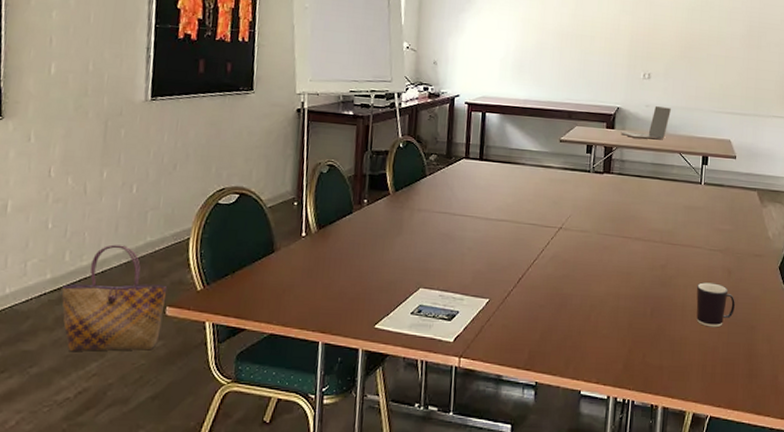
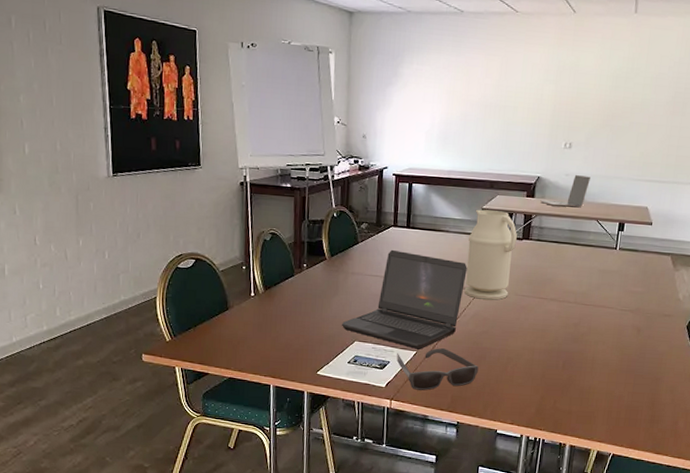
tote bag: present [61,244,166,352] -> none [57,302,141,389]
laptop computer: none [405,183,545,297] -> present [342,249,467,349]
glasses: none [467,295,559,345] -> present [396,348,479,391]
water jug: none [542,140,598,240] -> present [464,209,517,300]
mug: present [696,282,735,328] -> none [605,339,642,379]

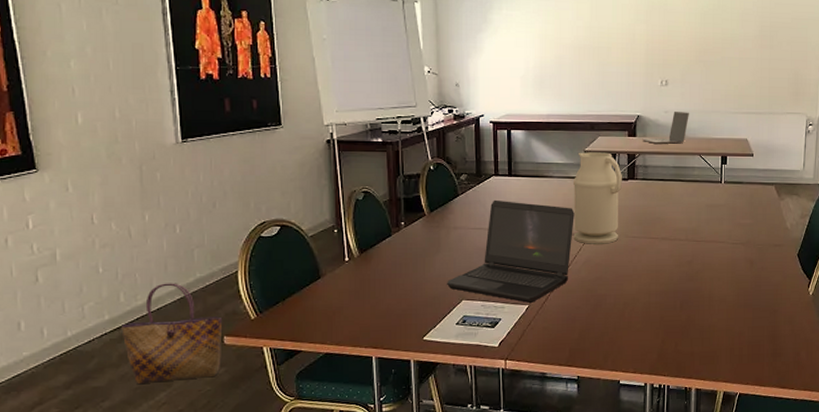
tote bag: none [57,302,141,389] -> present [121,283,221,385]
glasses: present [396,348,479,391] -> none [508,299,595,347]

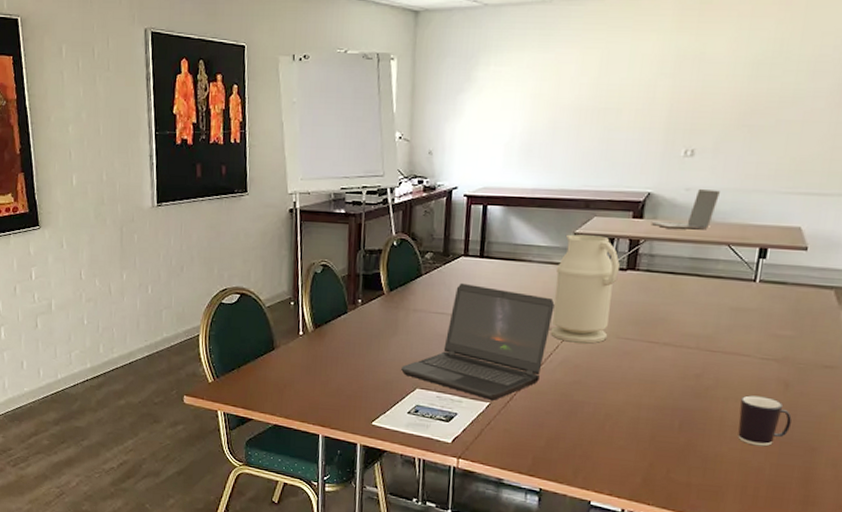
tote bag: present [121,283,221,385] -> none [100,339,183,433]
mug: none [721,274,758,314] -> present [737,395,792,447]

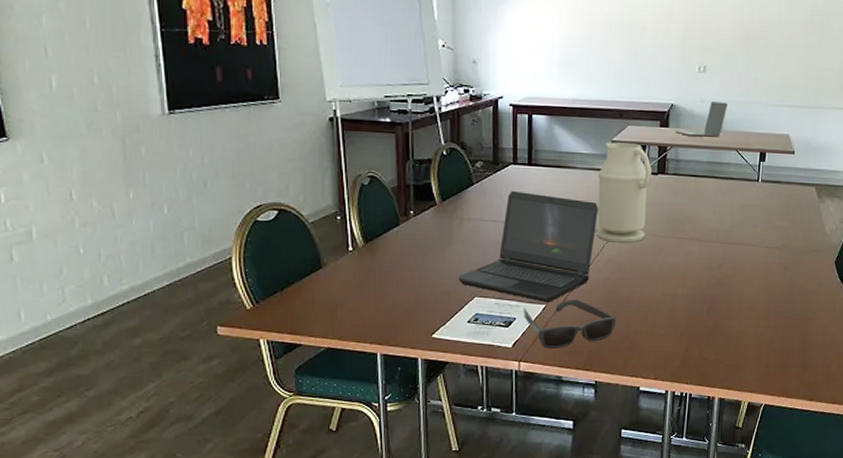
glasses: none [465,399,568,449] -> present [523,300,616,348]
mug: present [737,395,792,447] -> none [752,279,791,322]

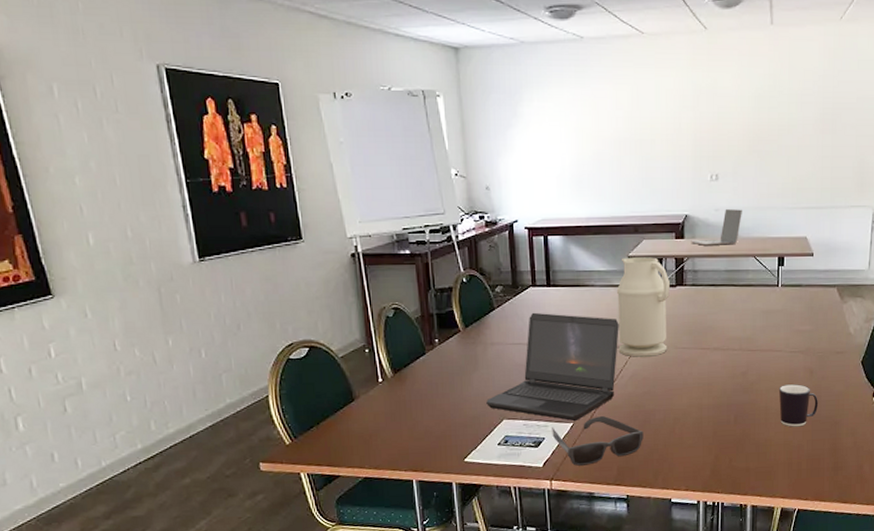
mug: none [752,279,791,322] -> present [778,384,818,427]

